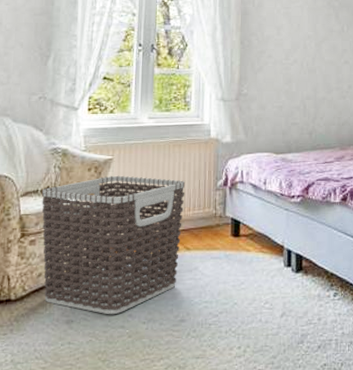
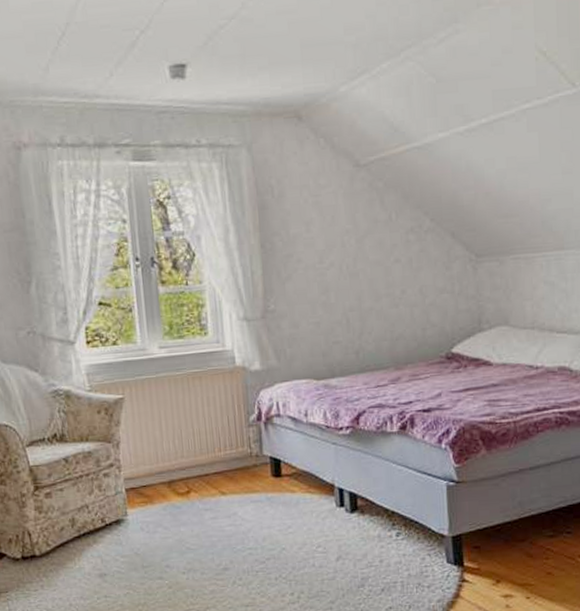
clothes hamper: present [41,175,186,315] -> none [48,416,215,567]

